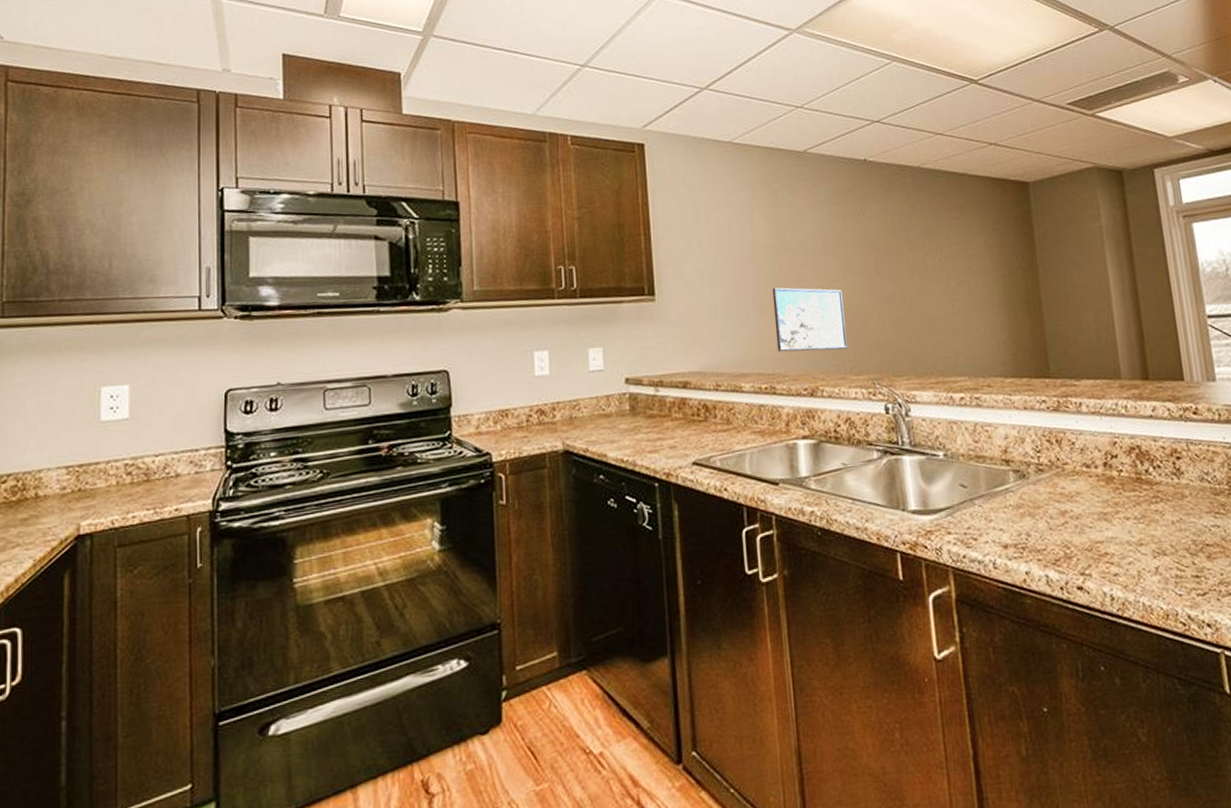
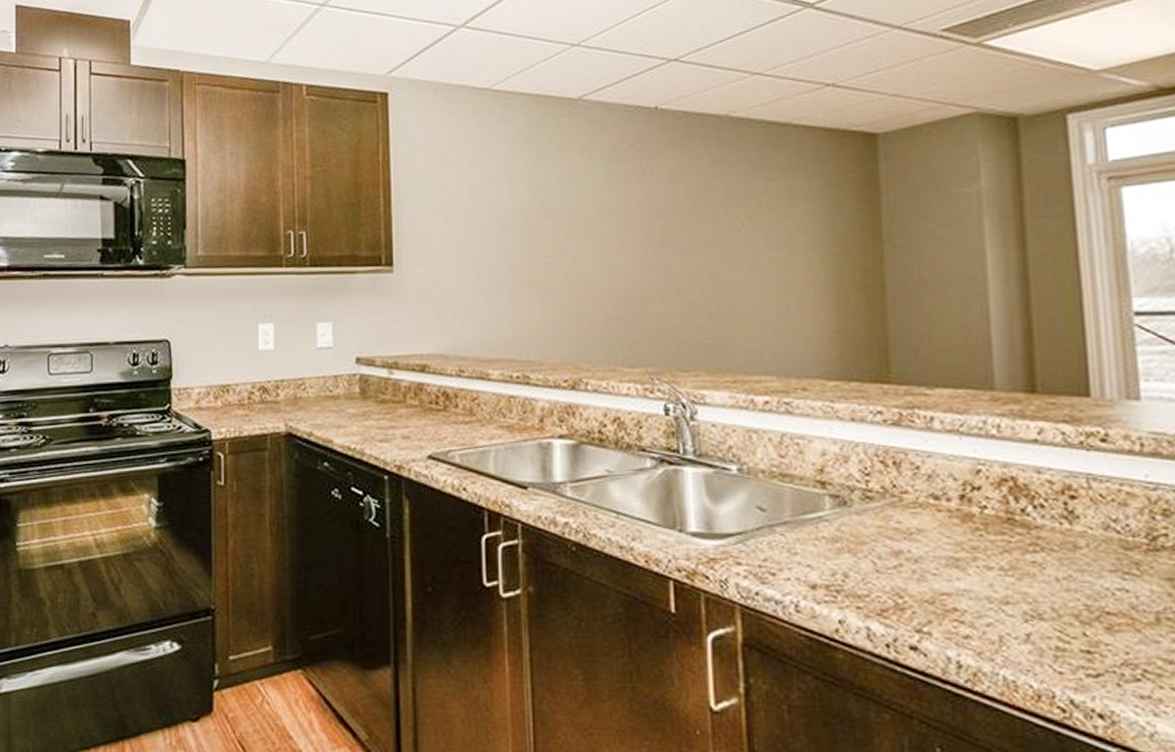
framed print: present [772,287,847,353] -> none [531,260,620,337]

